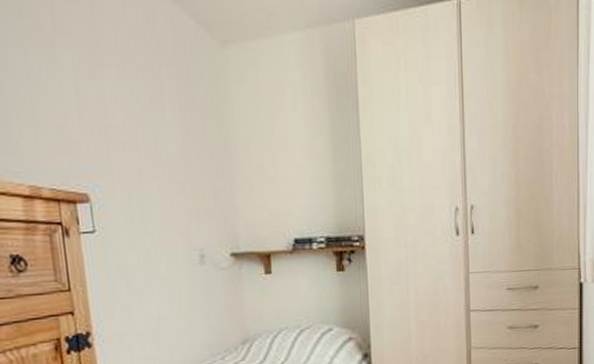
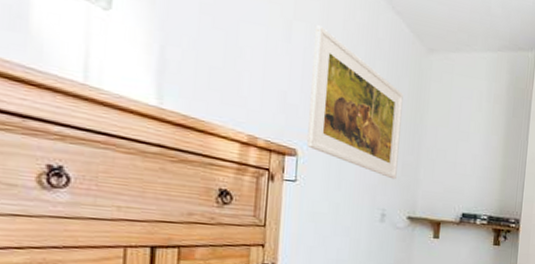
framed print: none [82,36,210,212] -> present [307,25,404,180]

